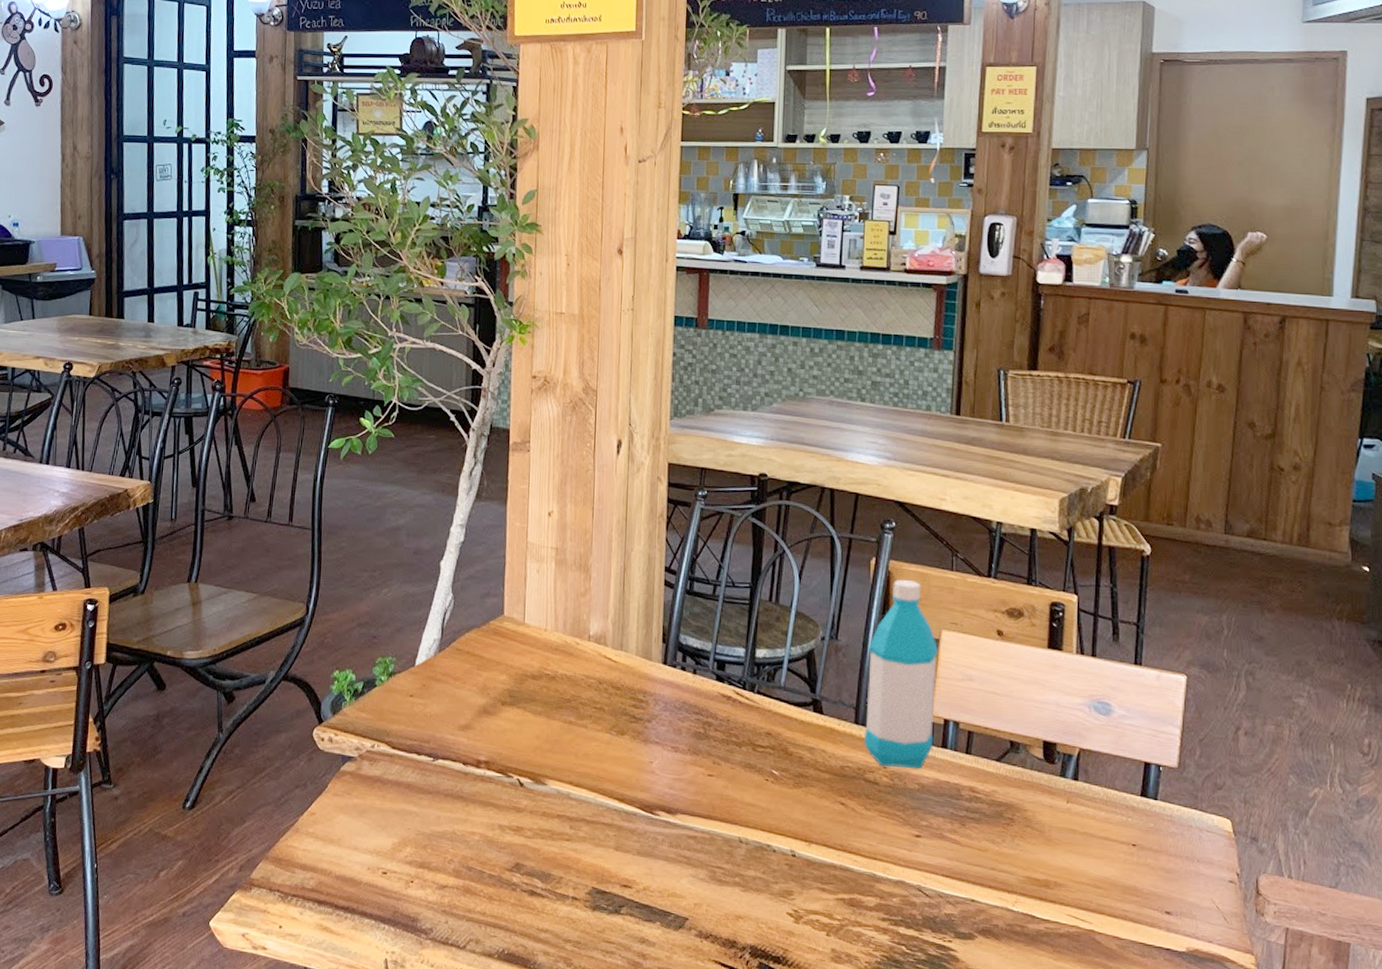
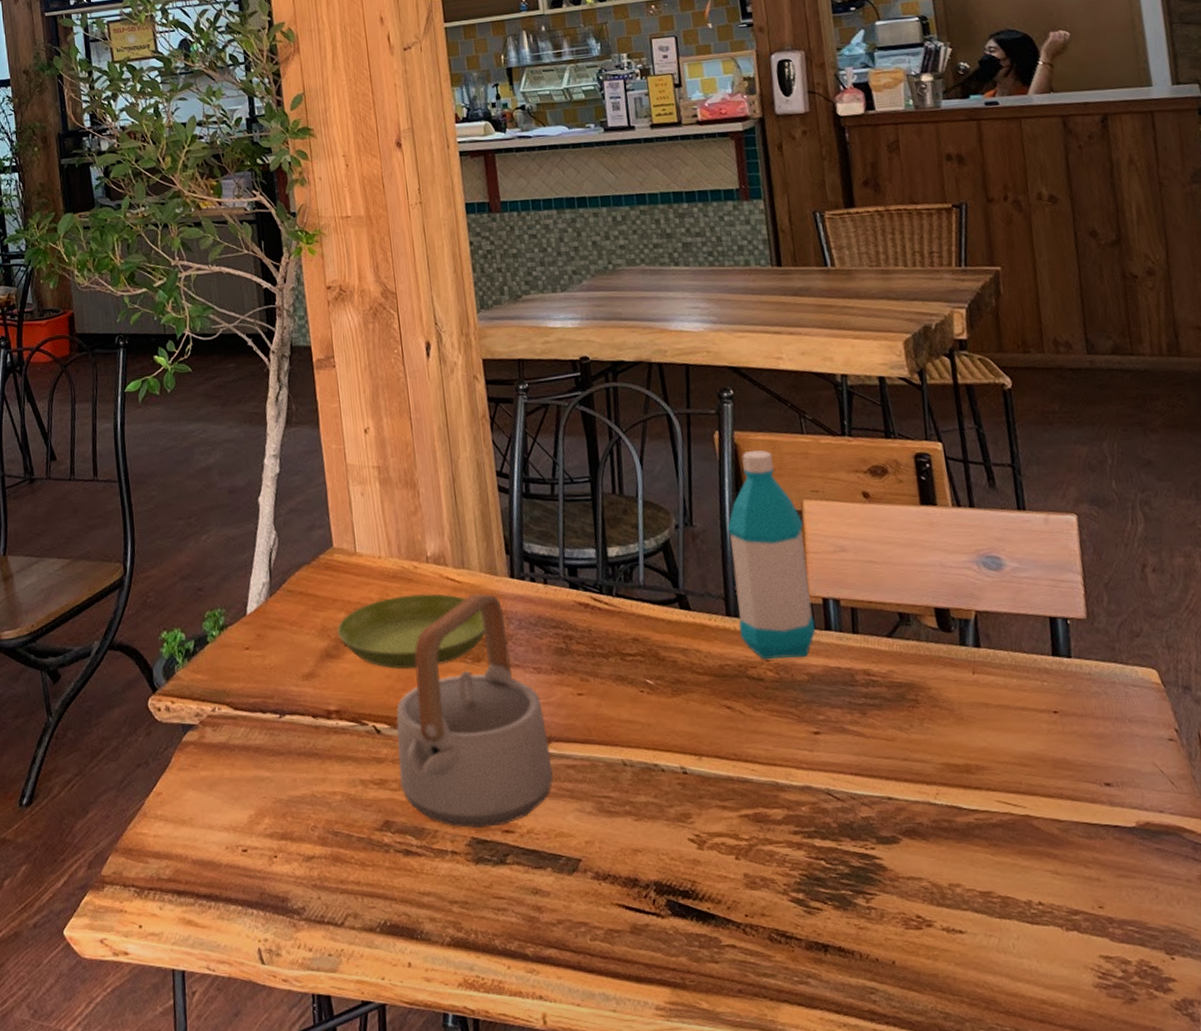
saucer: none [496,666,633,734] -> present [337,593,485,670]
teapot: none [535,674,676,881] -> present [396,593,554,828]

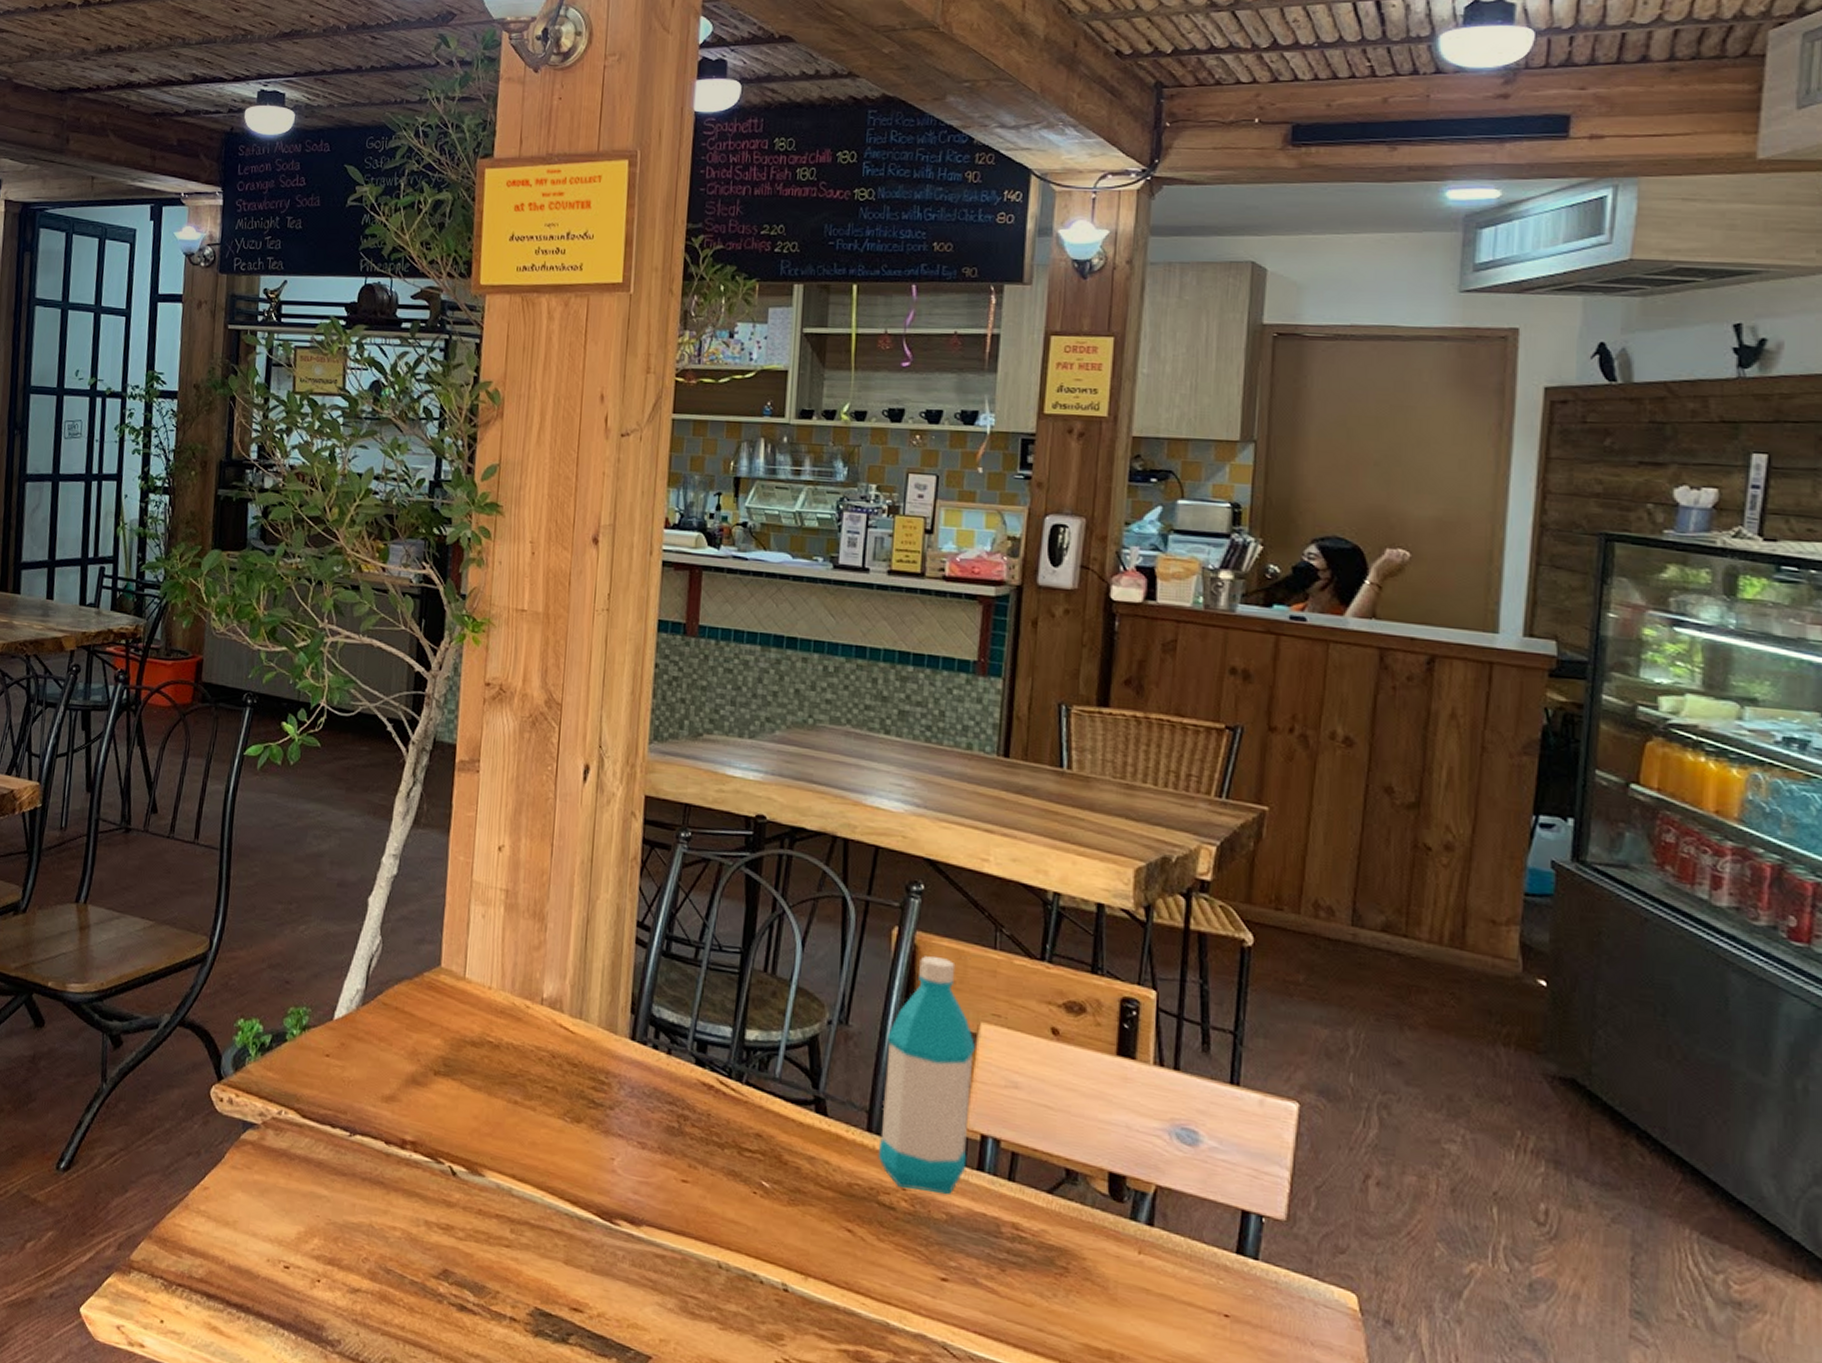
saucer: present [337,593,485,670] -> none [428,1033,593,1117]
teapot: present [396,593,554,828] -> none [468,1048,640,1302]

